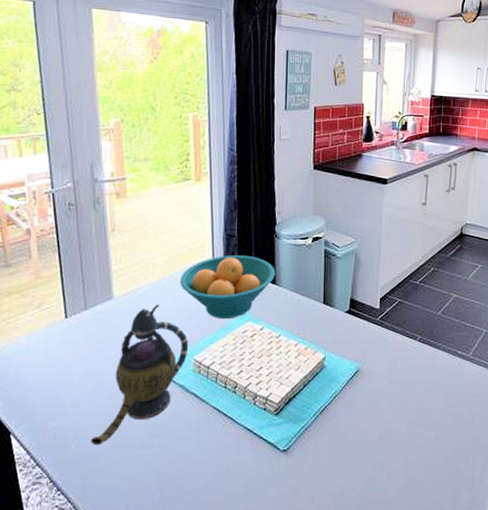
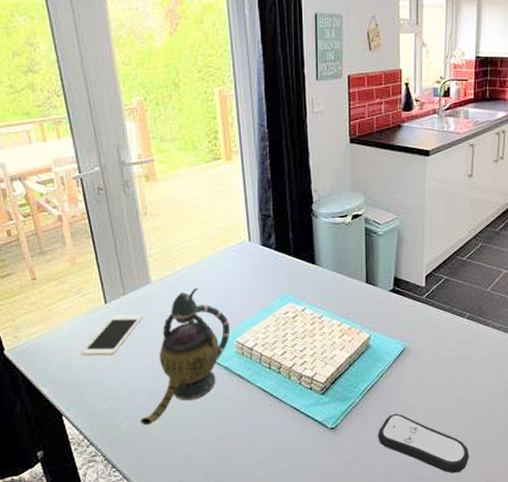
cell phone: none [37,330,102,372] -> present [82,314,143,356]
fruit bowl: present [180,255,275,318] -> none [217,236,315,300]
remote control: none [328,435,419,500] -> present [377,413,470,474]

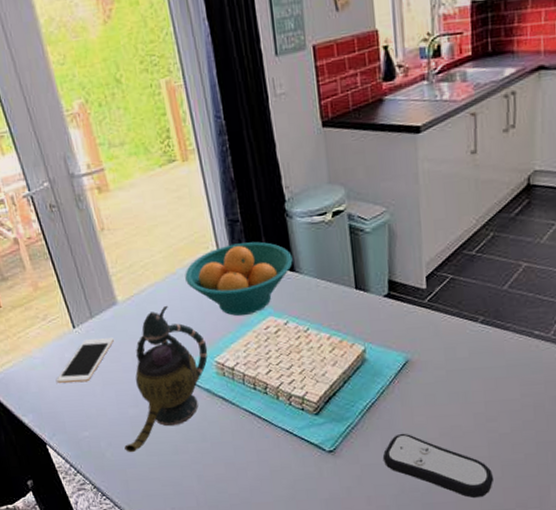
fruit bowl: none [217,236,315,300] -> present [185,241,293,316]

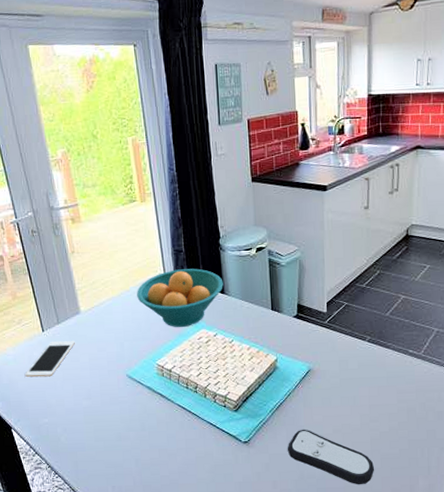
teapot: present [124,305,208,453] -> none [77,316,151,438]

